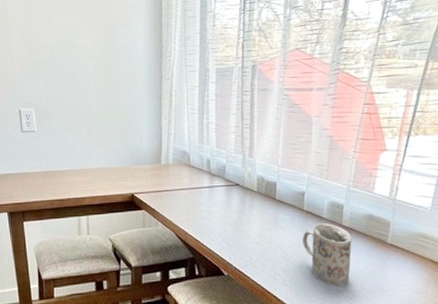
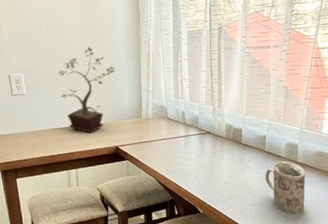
potted plant: none [71,82,133,178] -> present [58,46,115,134]

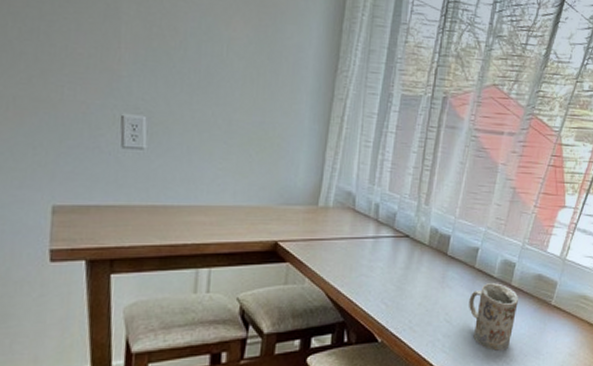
potted plant: present [58,46,115,134] -> none [201,93,291,219]

